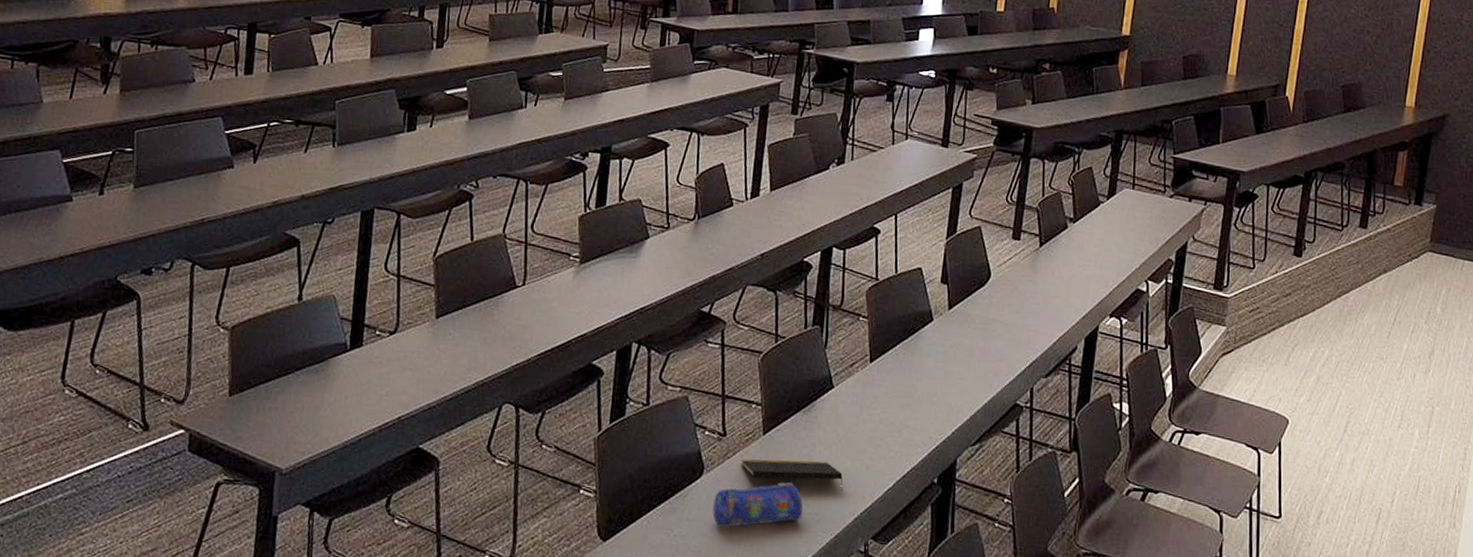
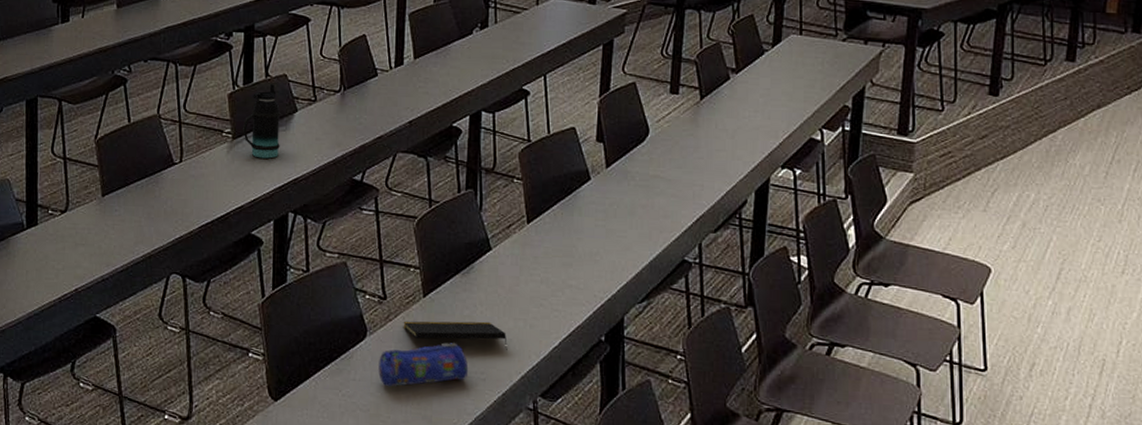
bottle: none [590,208,632,286] -> present [242,84,281,159]

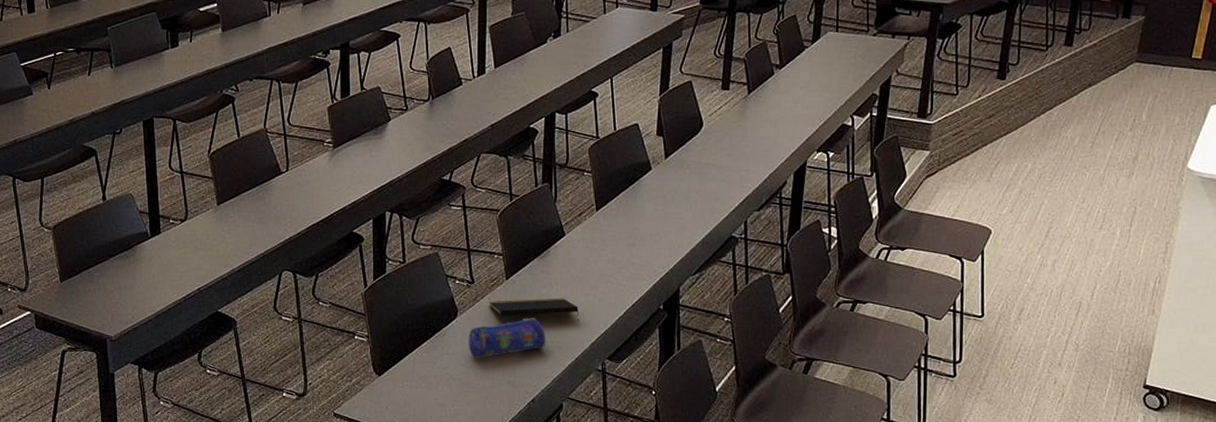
bottle: present [242,84,281,159] -> none [341,96,376,164]

